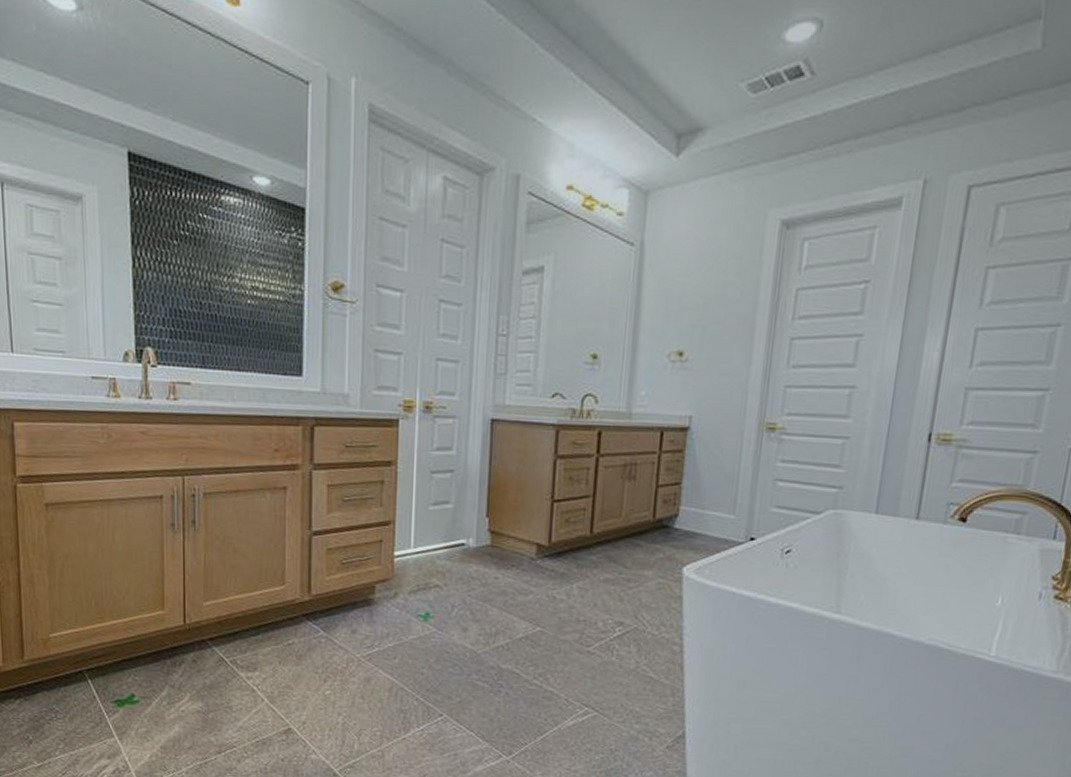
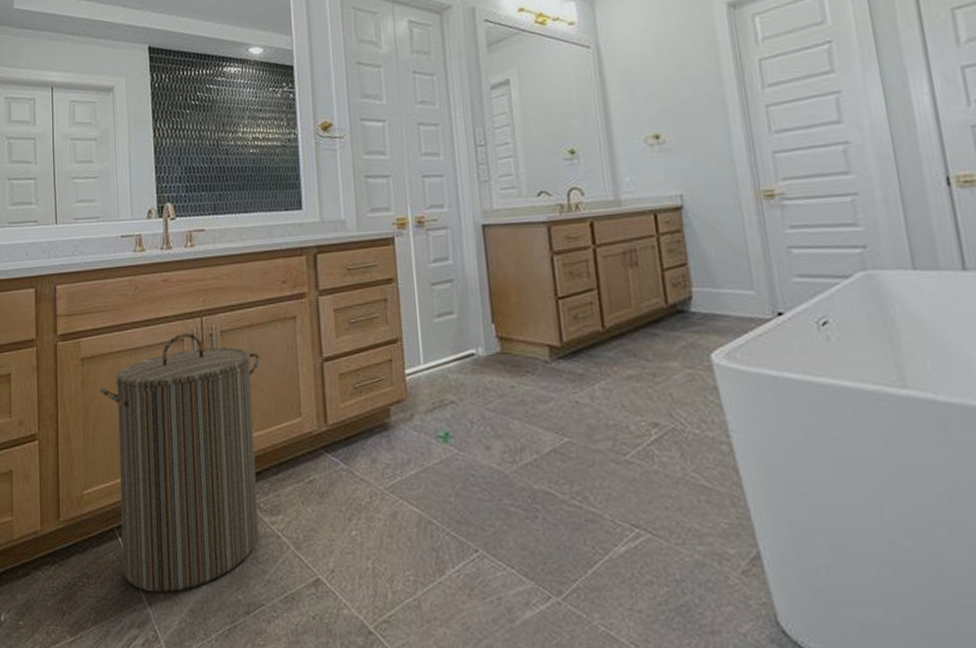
laundry hamper: none [67,490,246,731] -> present [100,332,260,593]

